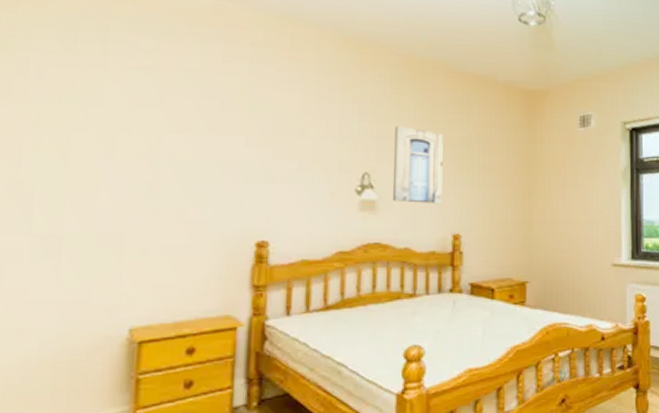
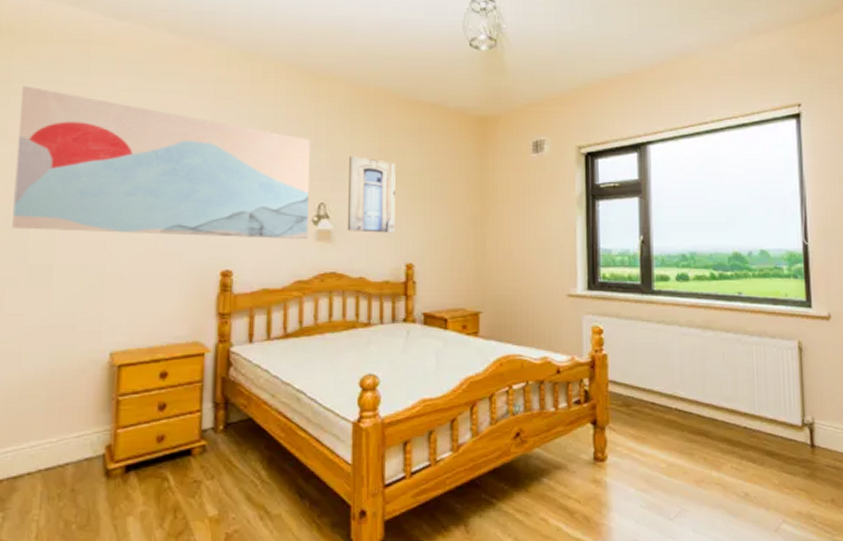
wall art: none [14,41,354,210] -> present [12,85,310,240]

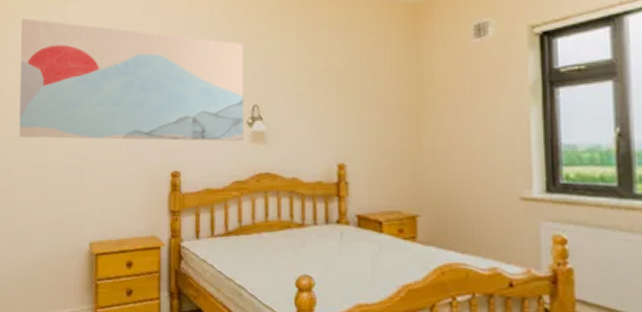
wall art: present [347,156,396,233] -> none [279,56,326,133]

